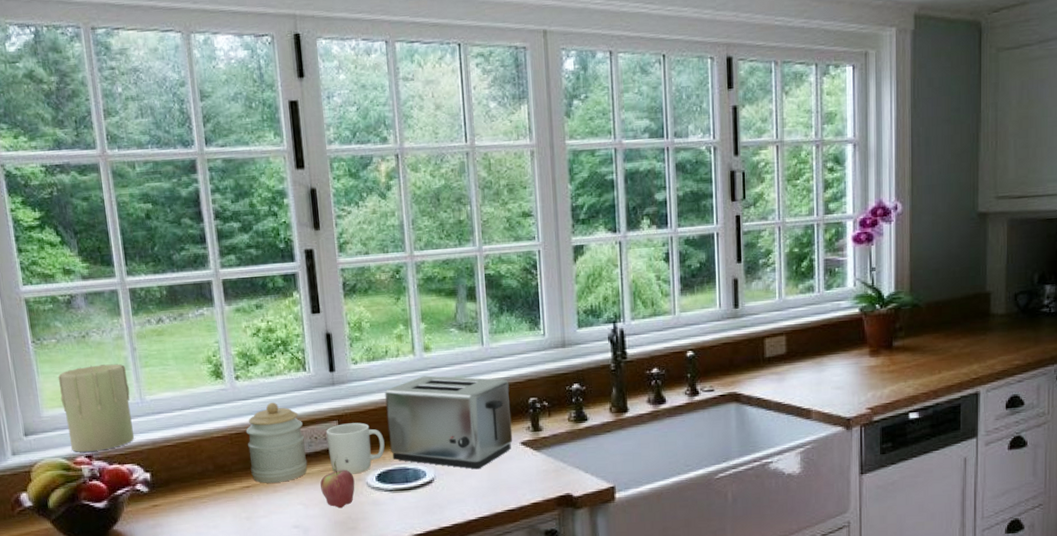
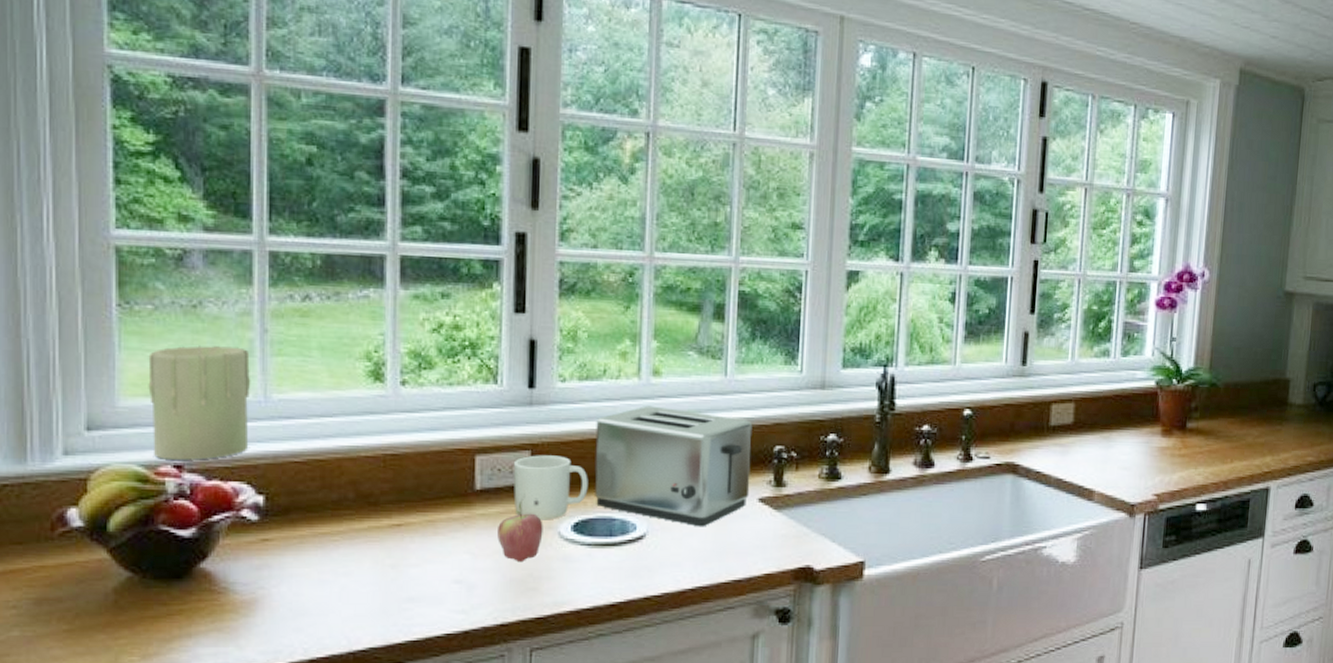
jar: present [245,402,308,483] -> none [405,418,485,523]

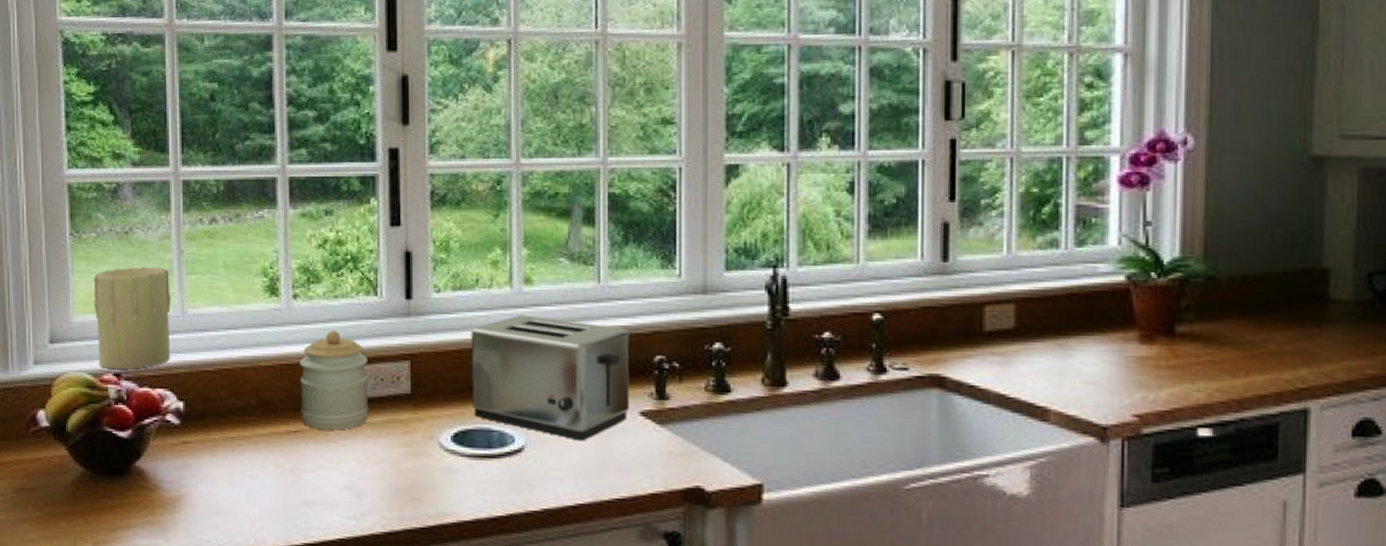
jar: none [405,418,485,523] -> present [299,330,369,430]
fruit: present [498,494,543,563] -> none [383,403,425,472]
mug: present [513,455,588,520] -> none [394,365,466,430]

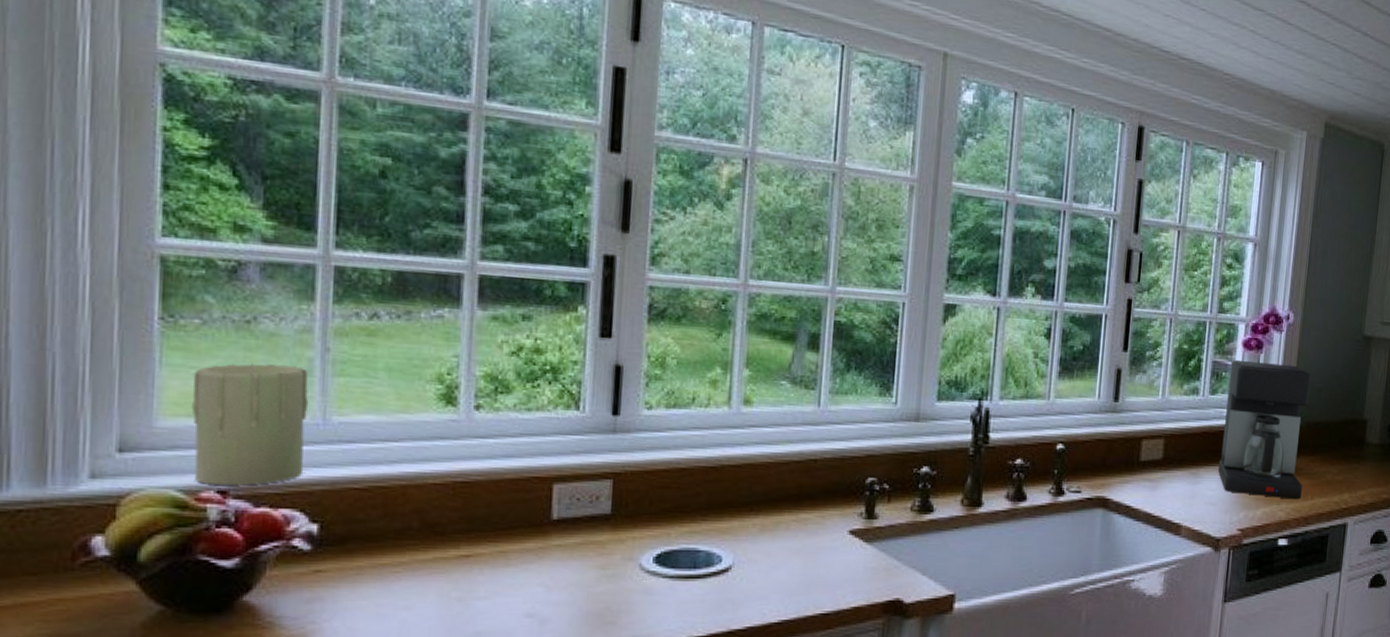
jar: present [299,330,369,430] -> none [476,445,563,554]
toaster: present [471,315,630,441] -> none [678,435,845,560]
coffee maker: none [1097,201,1230,377] -> present [1218,359,1311,500]

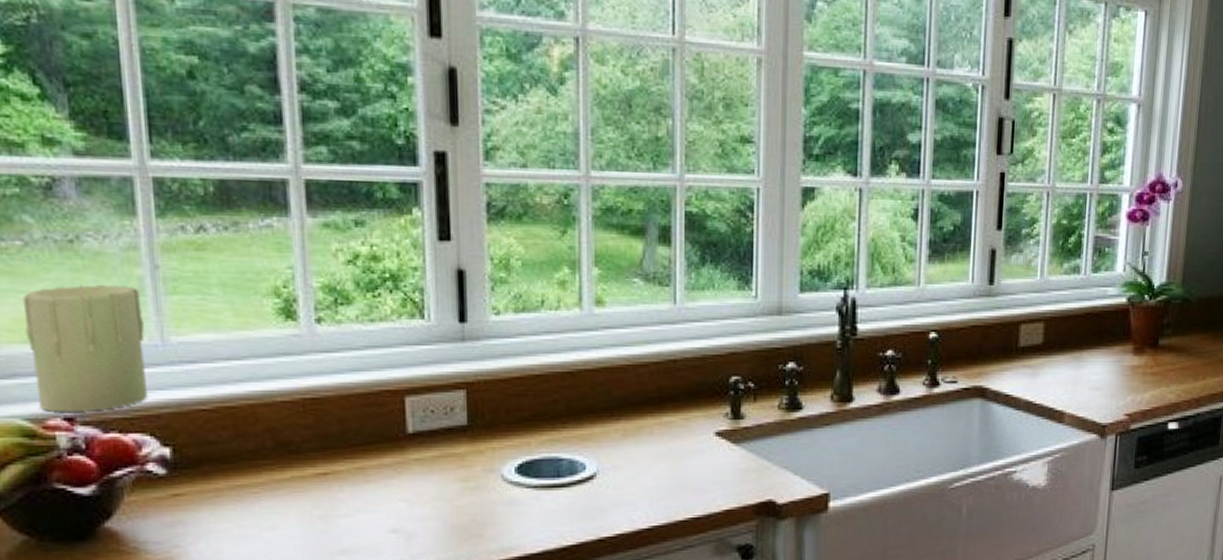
coffee maker: present [1218,359,1311,500] -> none [1103,233,1202,381]

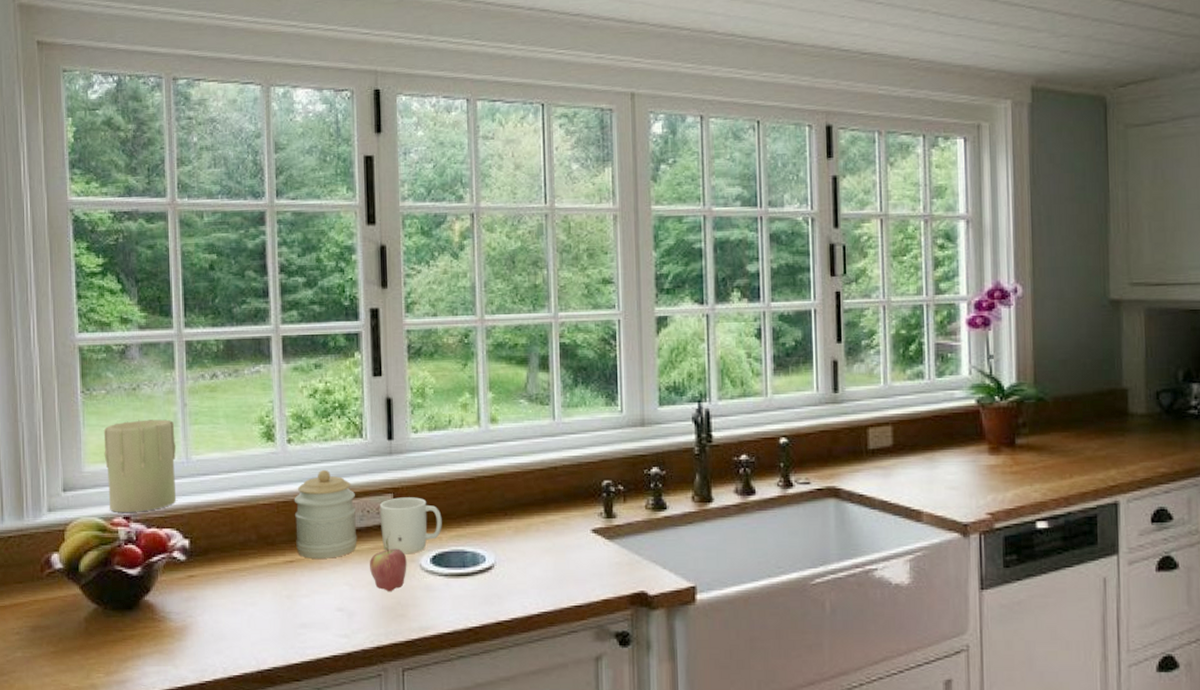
jar: none [327,358,418,470] -> present [294,469,357,559]
fruit: none [435,436,485,508] -> present [370,531,407,592]
mug: none [447,394,531,463] -> present [379,497,442,554]

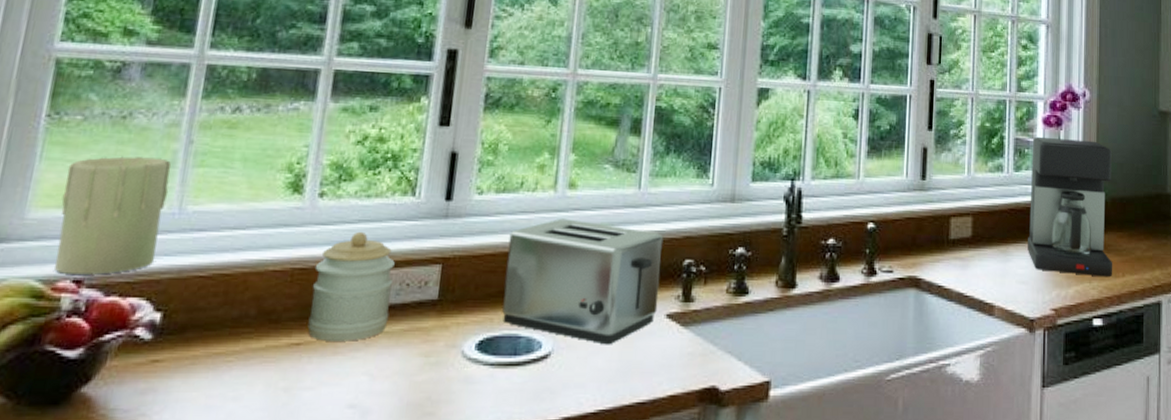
fruit: present [370,531,407,592] -> none [398,310,447,385]
mug: present [379,497,442,554] -> none [419,269,497,338]
toaster: none [445,450,583,557] -> present [501,218,663,345]
coffee maker: none [956,339,1057,479] -> present [1028,136,1112,277]

